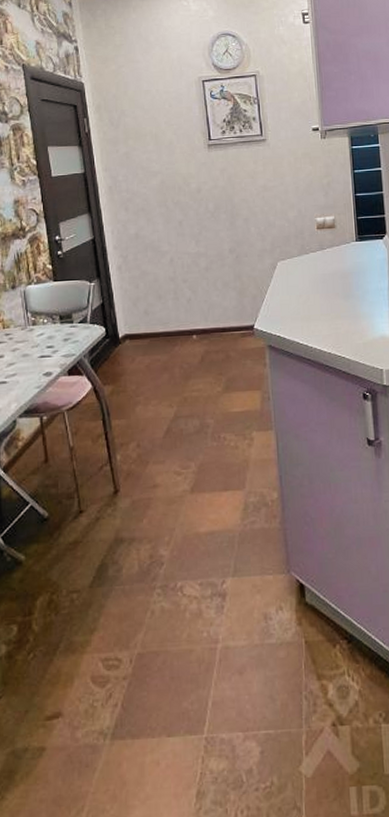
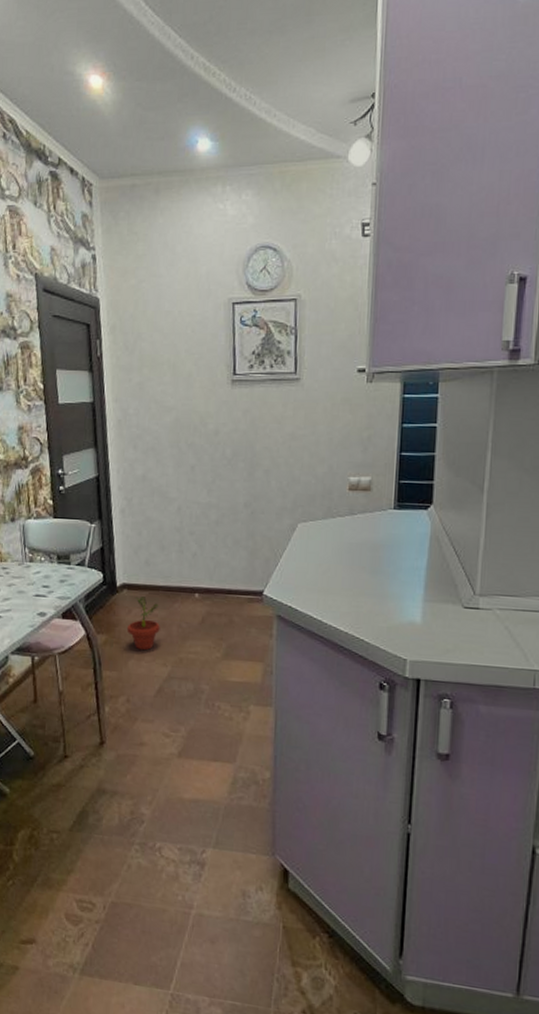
potted plant: none [131,344,163,395] -> present [126,596,160,651]

